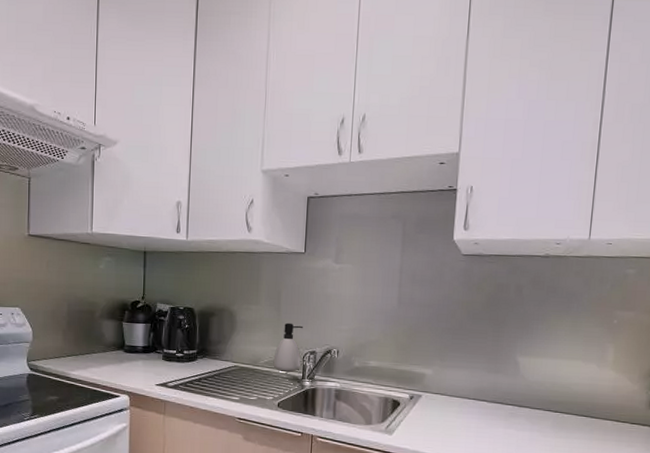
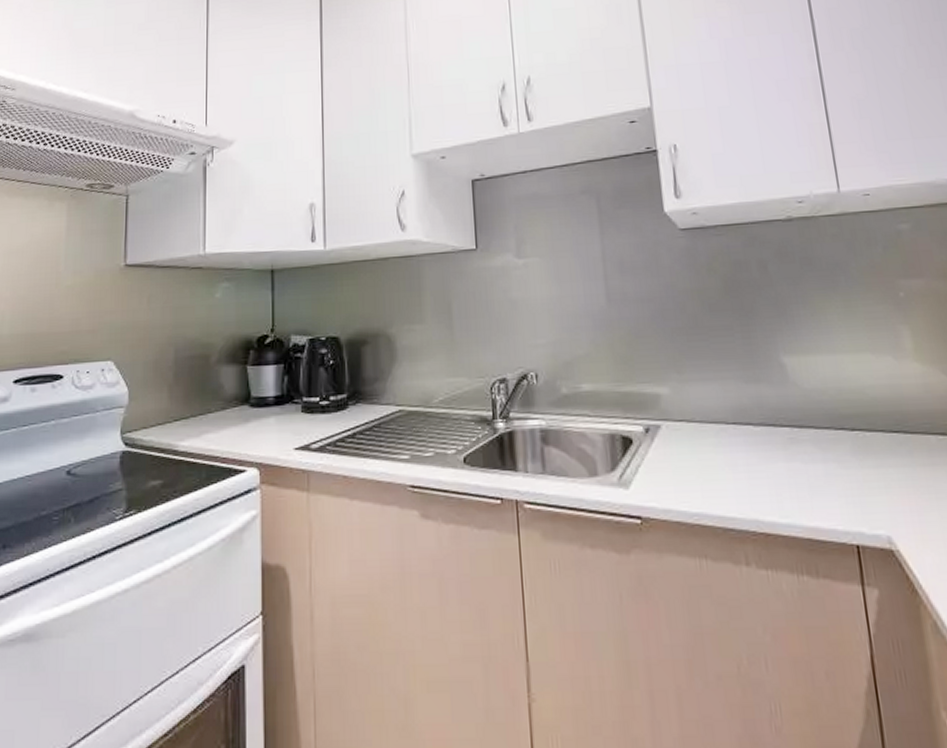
soap dispenser: present [273,322,304,373] -> none [451,343,489,413]

